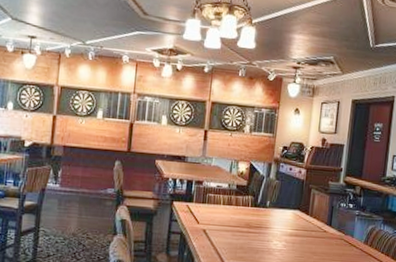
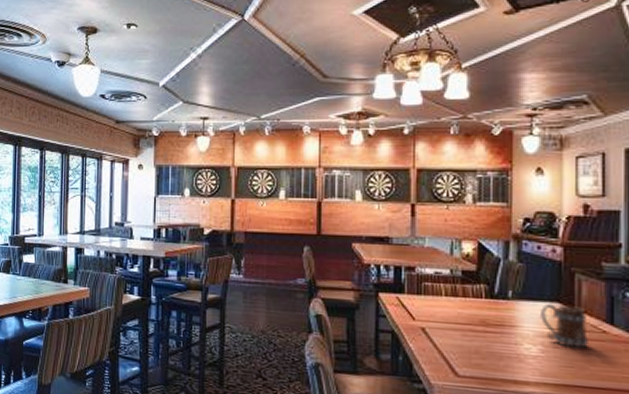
beer mug: none [285,211,316,244] -> present [539,304,588,349]

